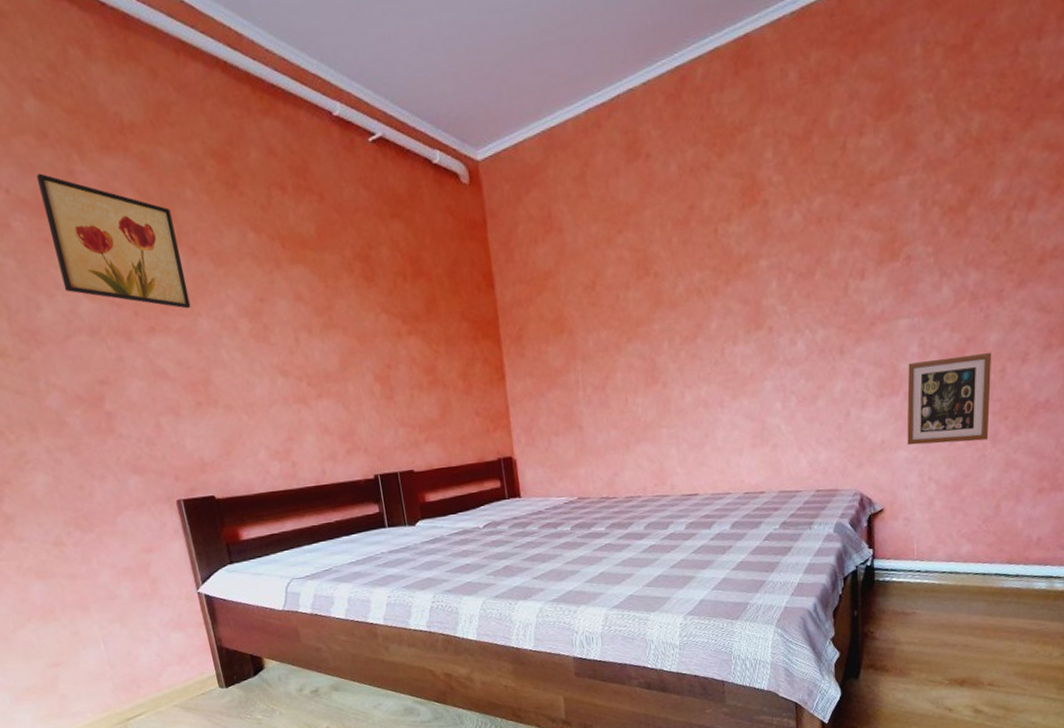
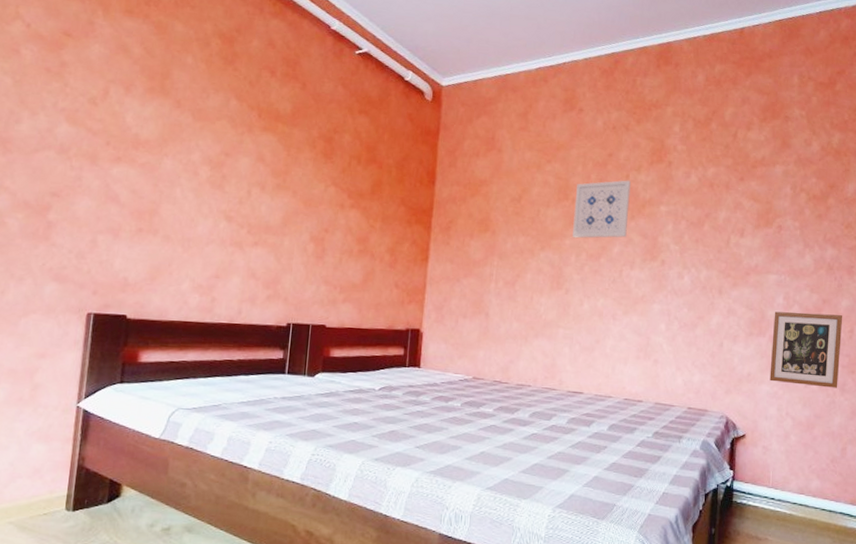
wall art: present [37,173,191,309] -> none [49,18,169,149]
wall art: none [657,235,724,321] -> present [573,180,631,239]

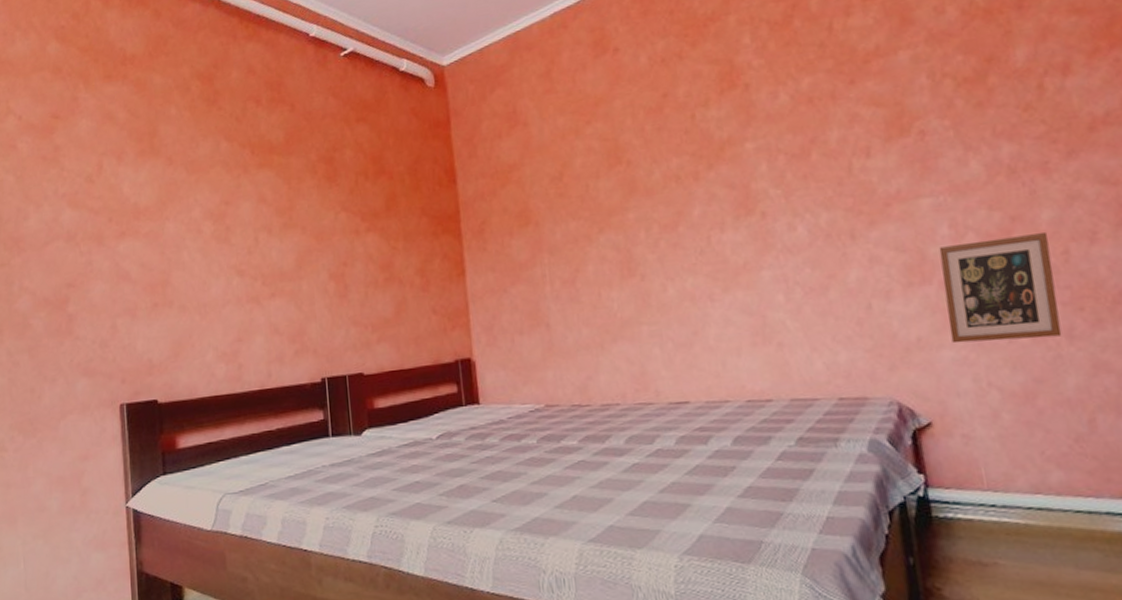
wall art: present [573,180,631,239] -> none [629,120,707,210]

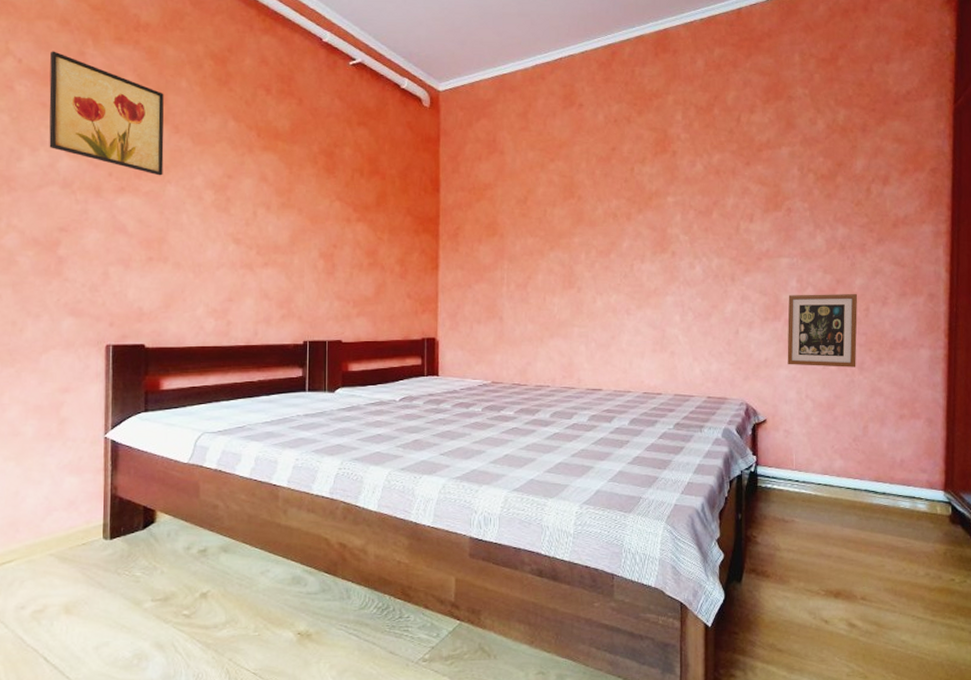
wall art: none [47,101,161,214] -> present [49,51,164,176]

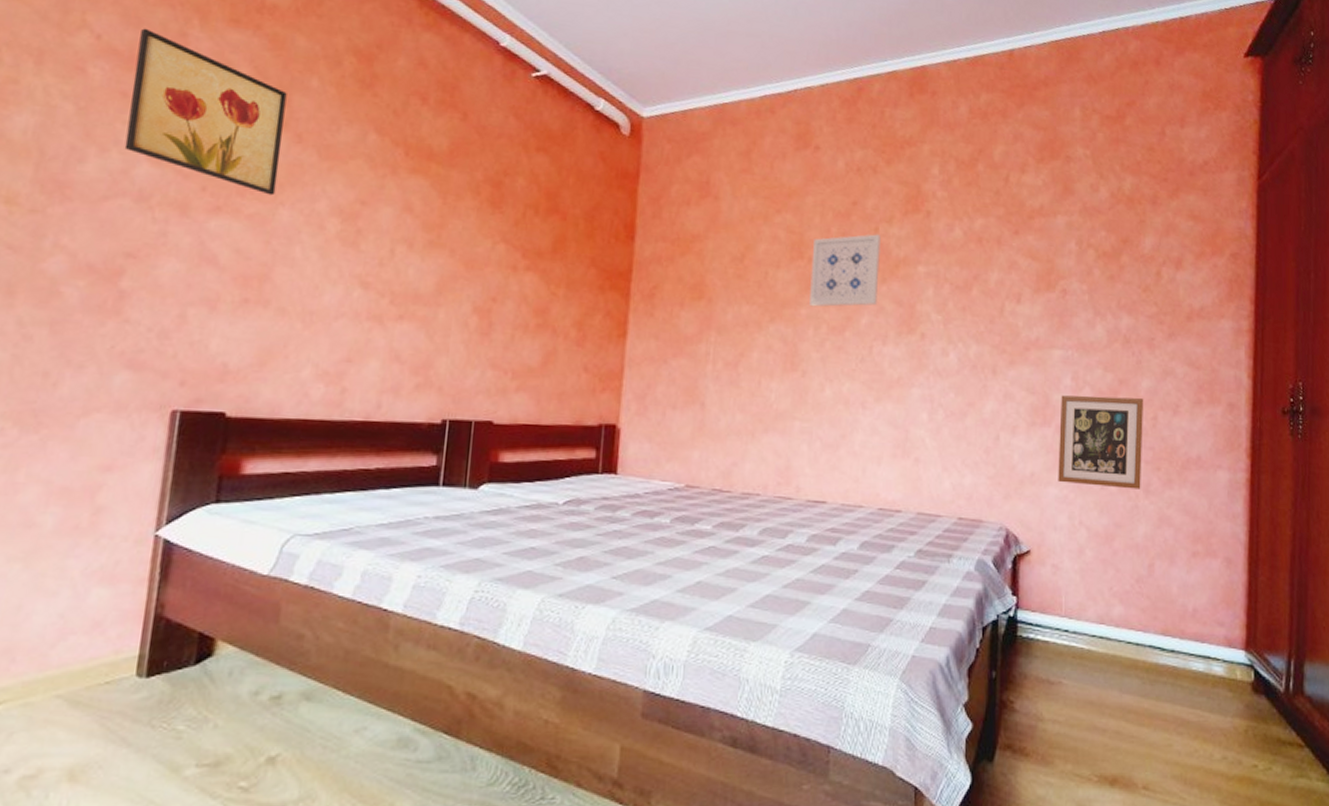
wall art: none [581,173,636,236] -> present [810,234,881,307]

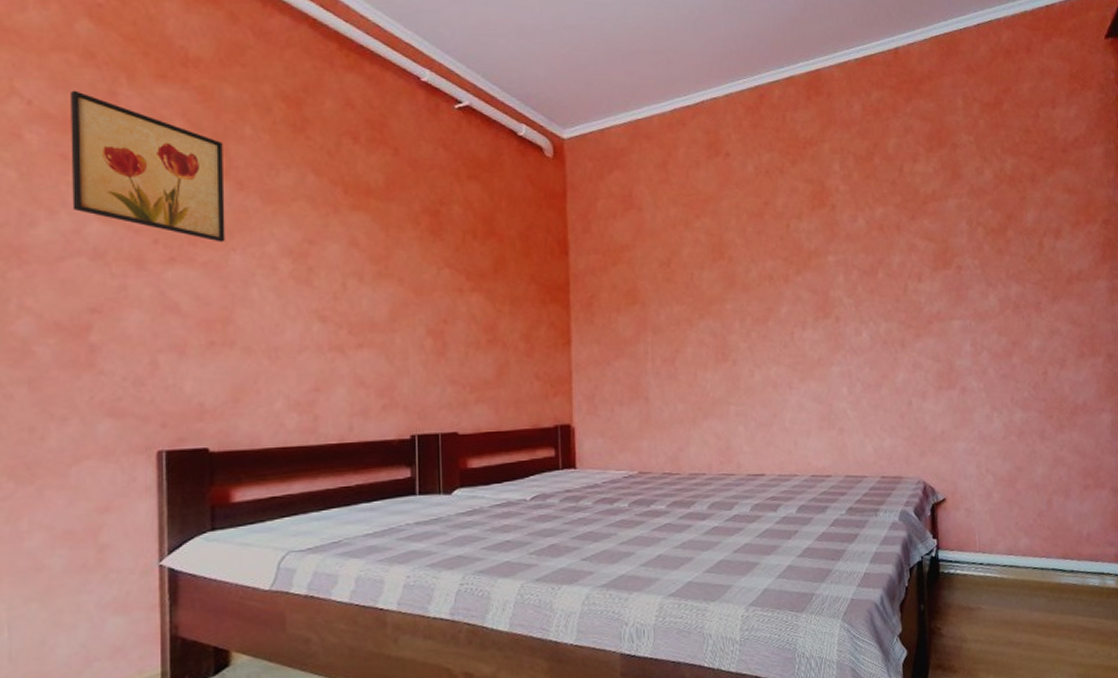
wall art: present [810,234,881,307] -> none [732,230,794,302]
picture frame: present [1058,395,1144,489] -> none [962,357,1037,437]

